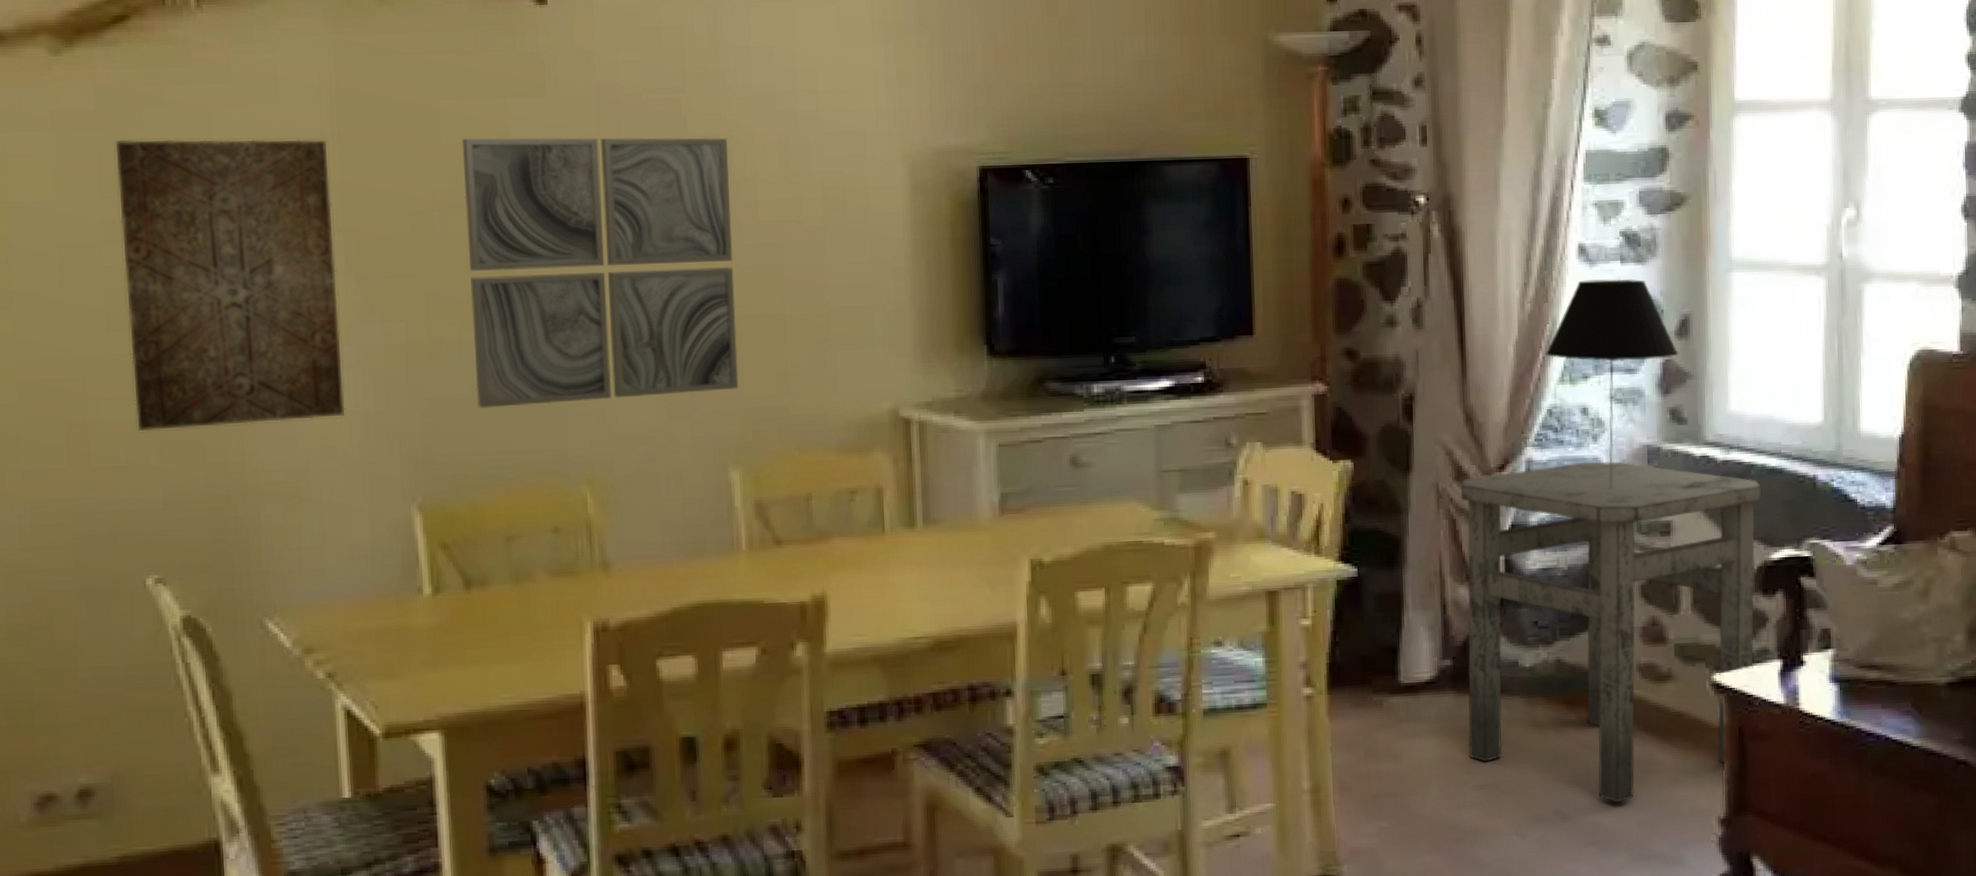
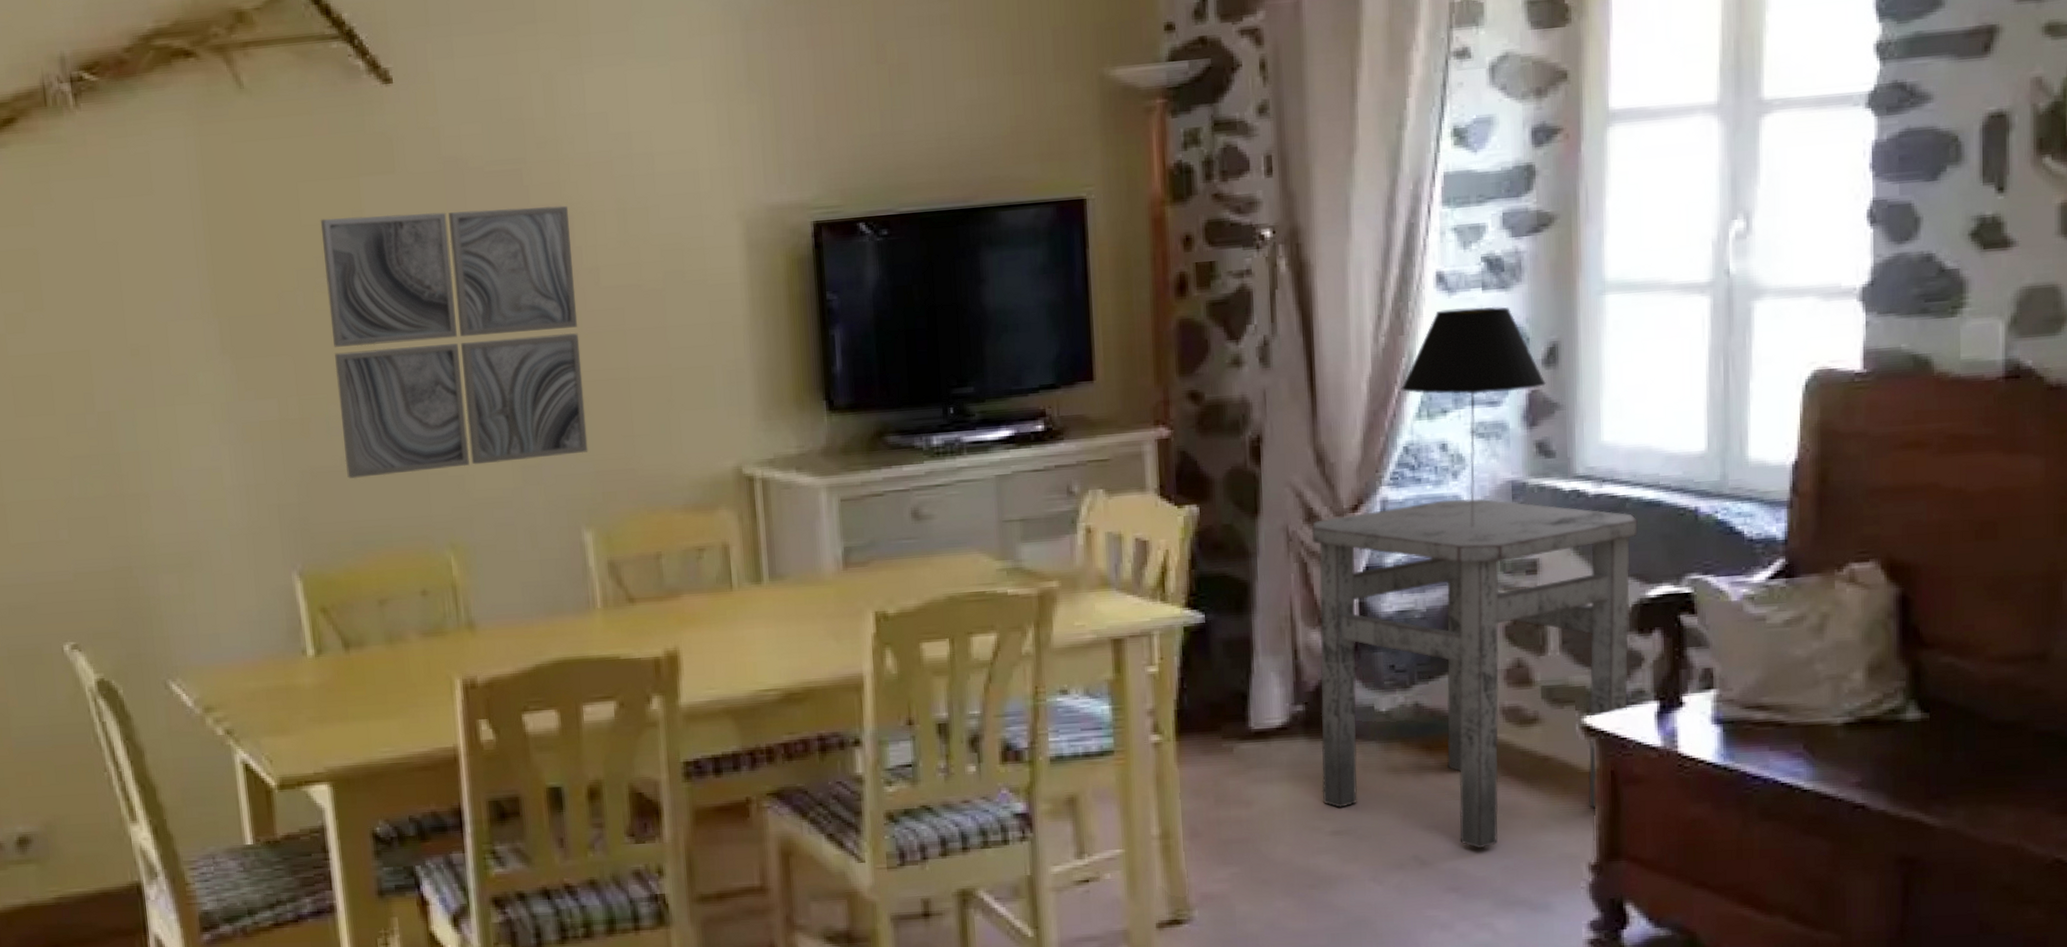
wall art: present [114,138,345,431] -> none [11,226,228,509]

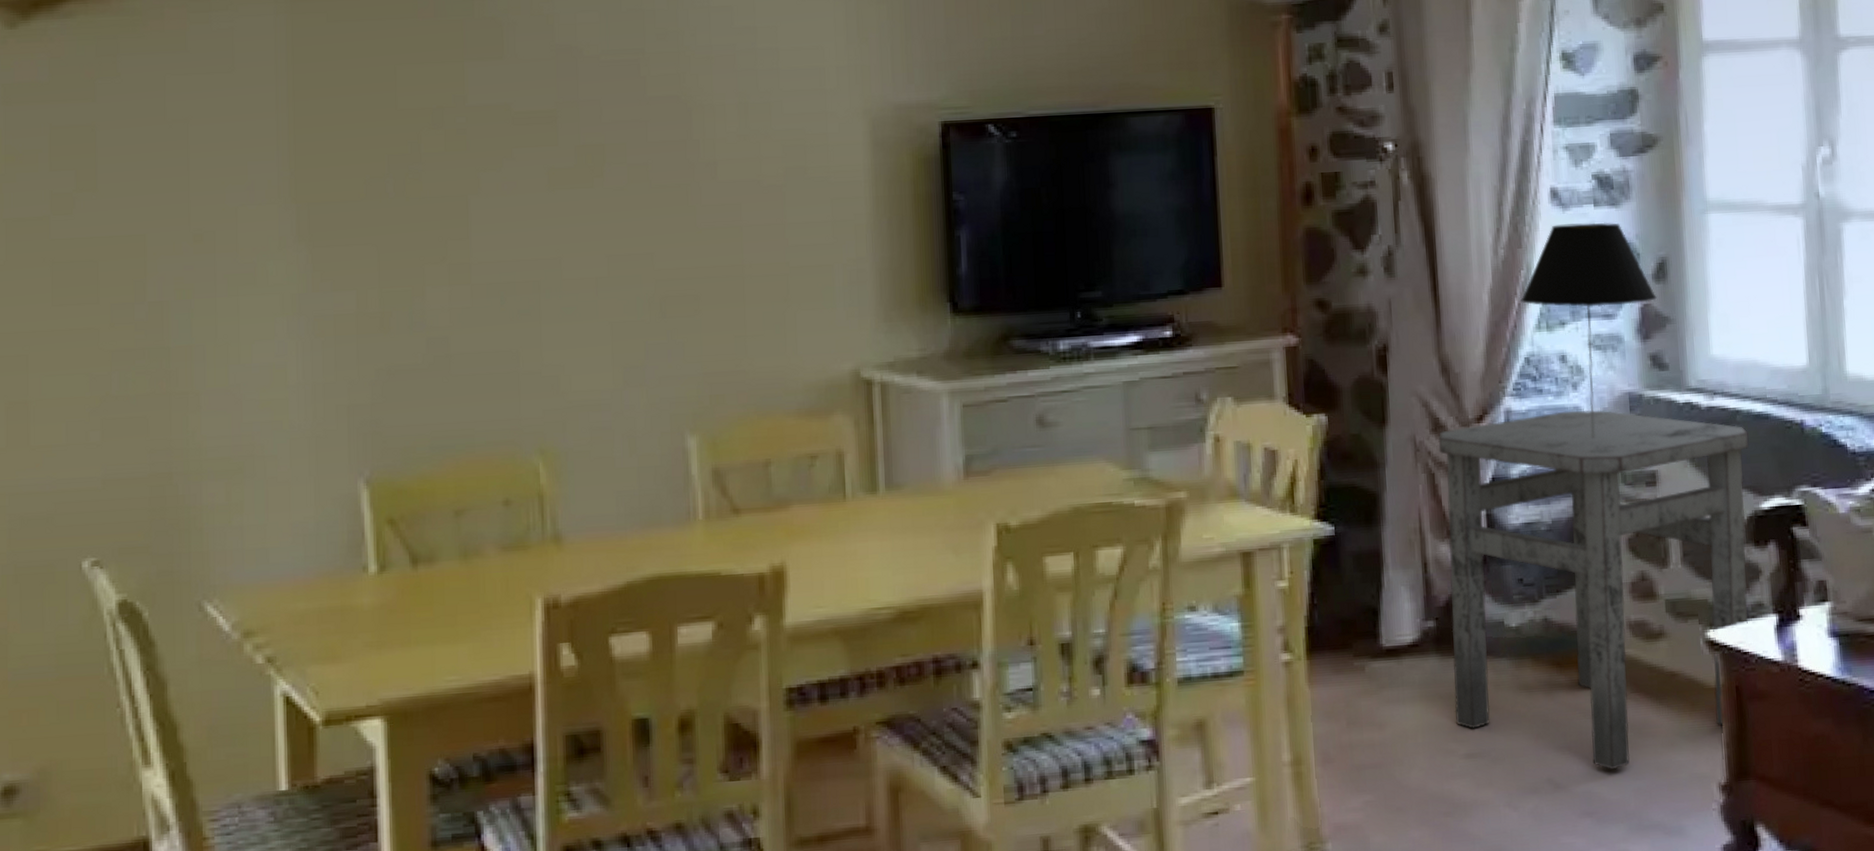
wall art: present [320,205,588,479] -> none [418,97,696,378]

